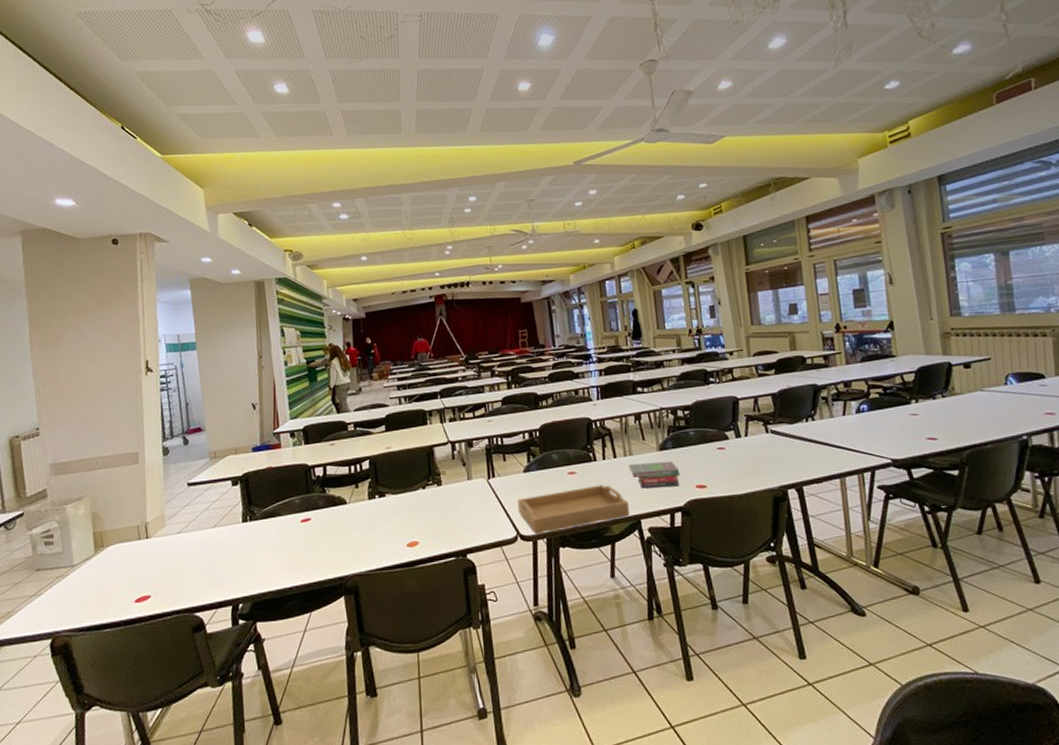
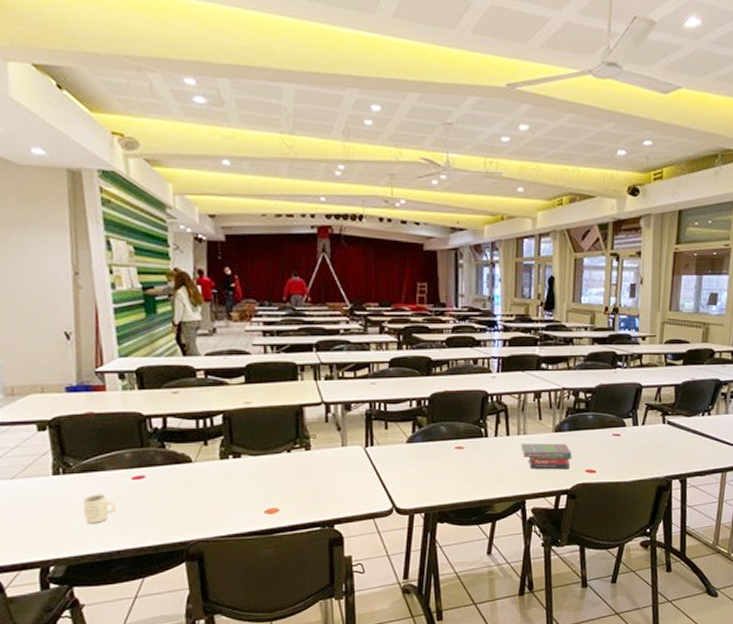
mug: none [263,536,289,563] -> present [82,494,116,523]
serving tray: present [517,484,630,533] -> none [396,462,515,507]

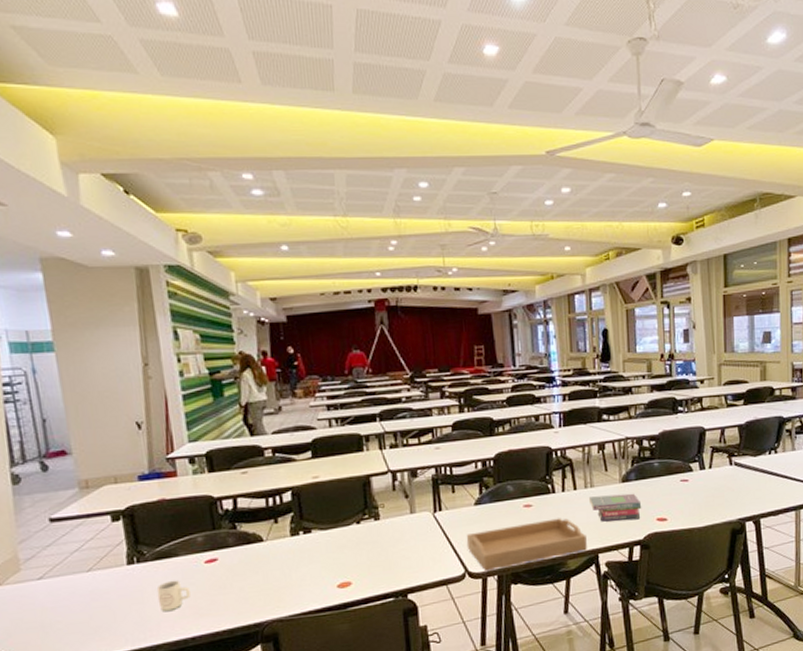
serving tray: none [396,462,515,507] -> present [466,518,587,570]

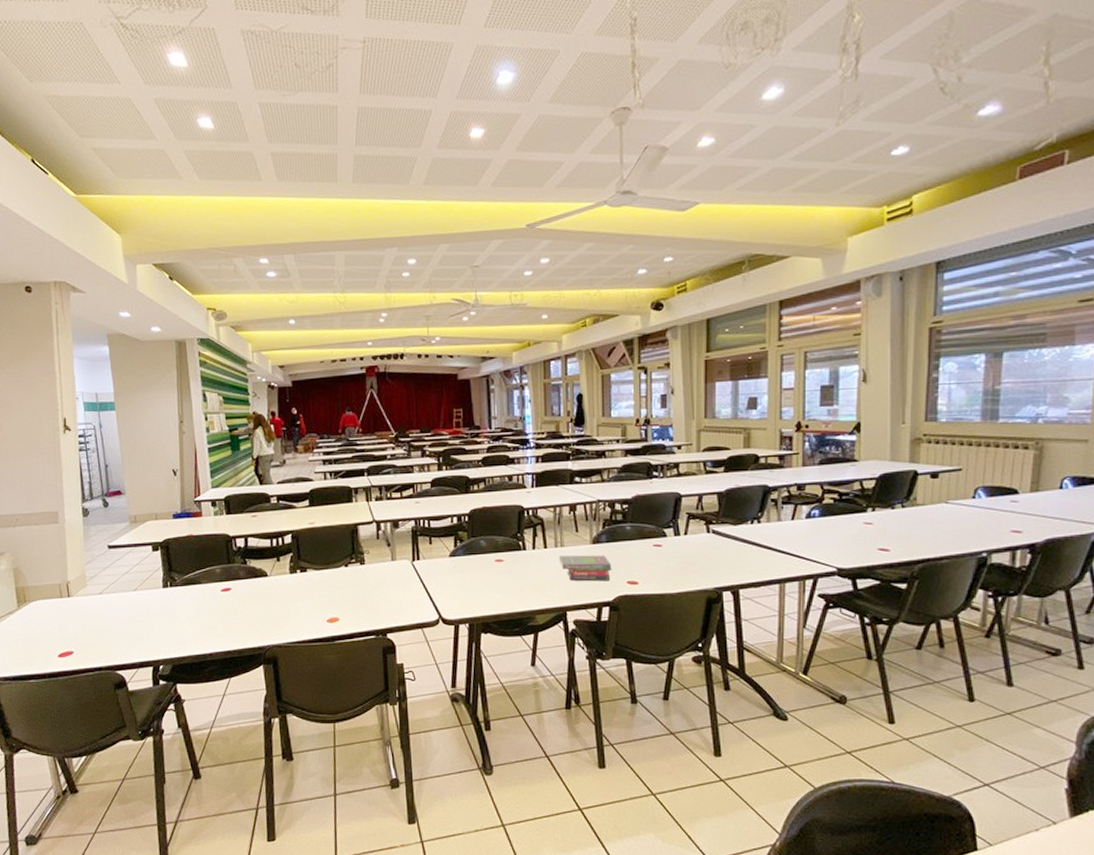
mug: present [156,580,190,611] -> none [184,603,209,629]
serving tray: present [466,518,587,570] -> none [441,574,556,618]

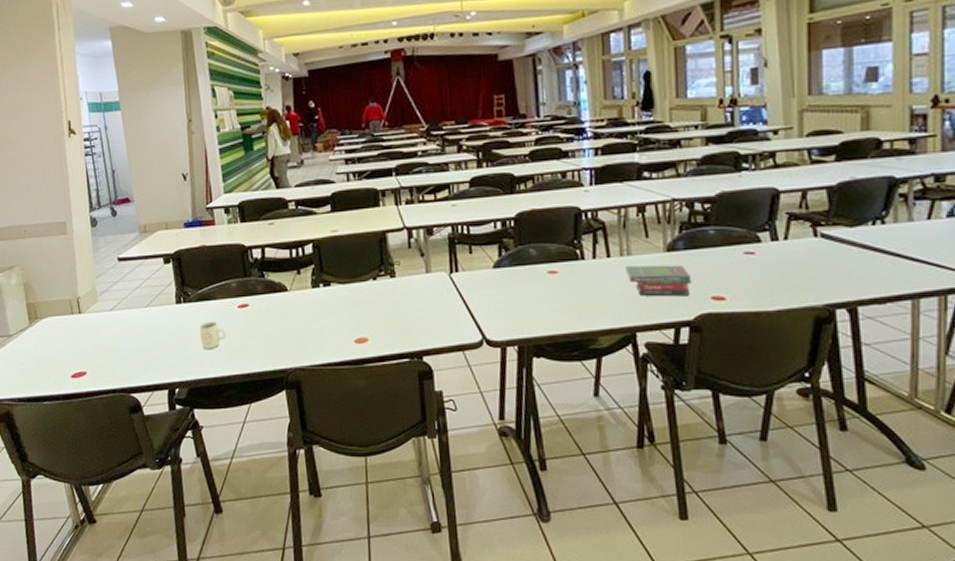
mug: none [184,603,209,629] -> present [199,321,226,349]

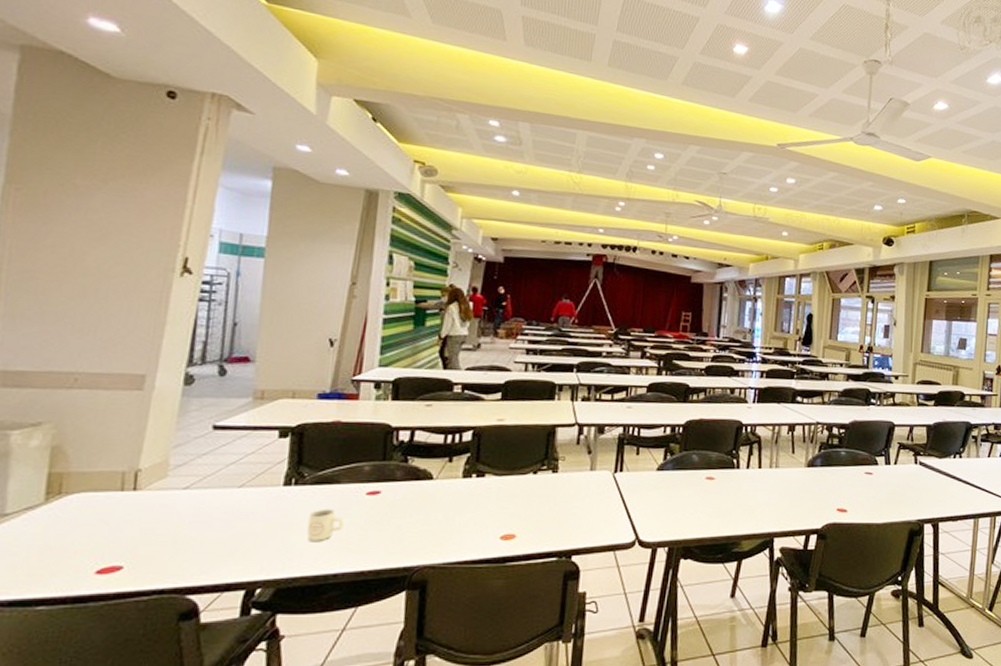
books: present [624,264,692,297] -> none [771,478,824,507]

